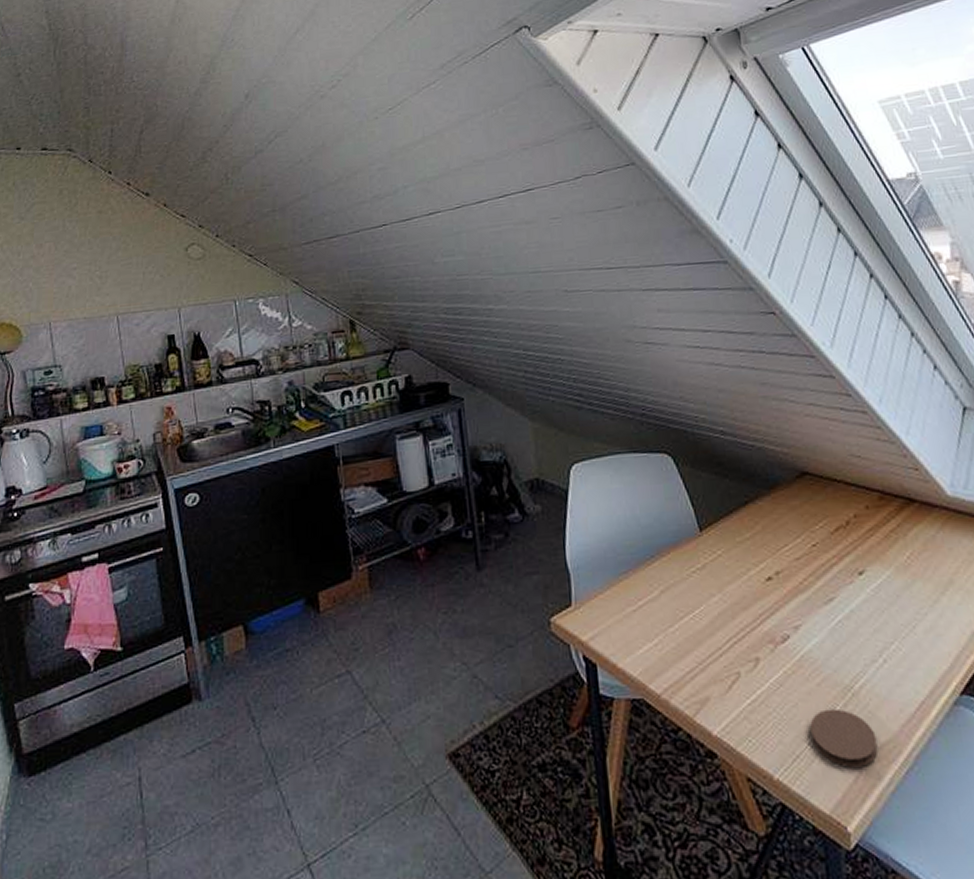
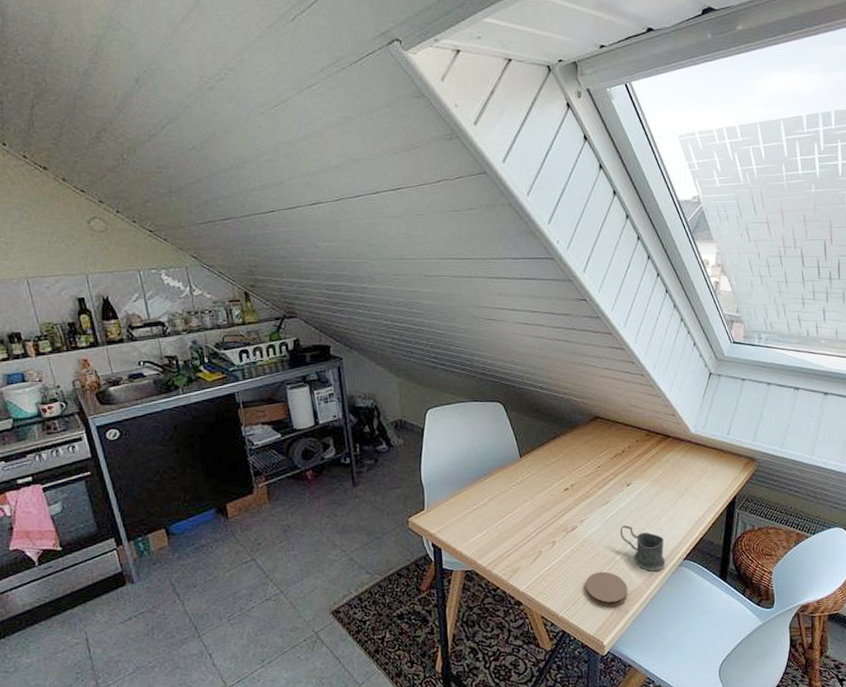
mug: none [855,635,933,712] -> present [620,525,666,572]

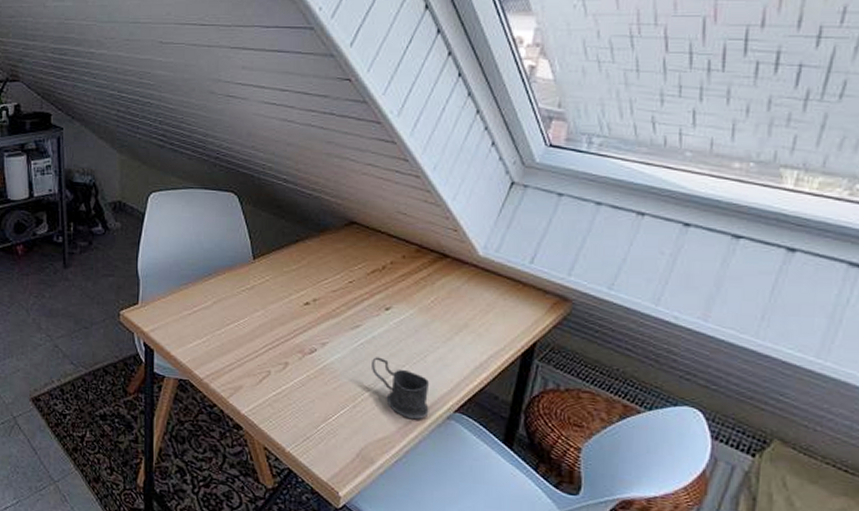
coaster: present [585,571,628,607] -> none [322,407,376,453]

